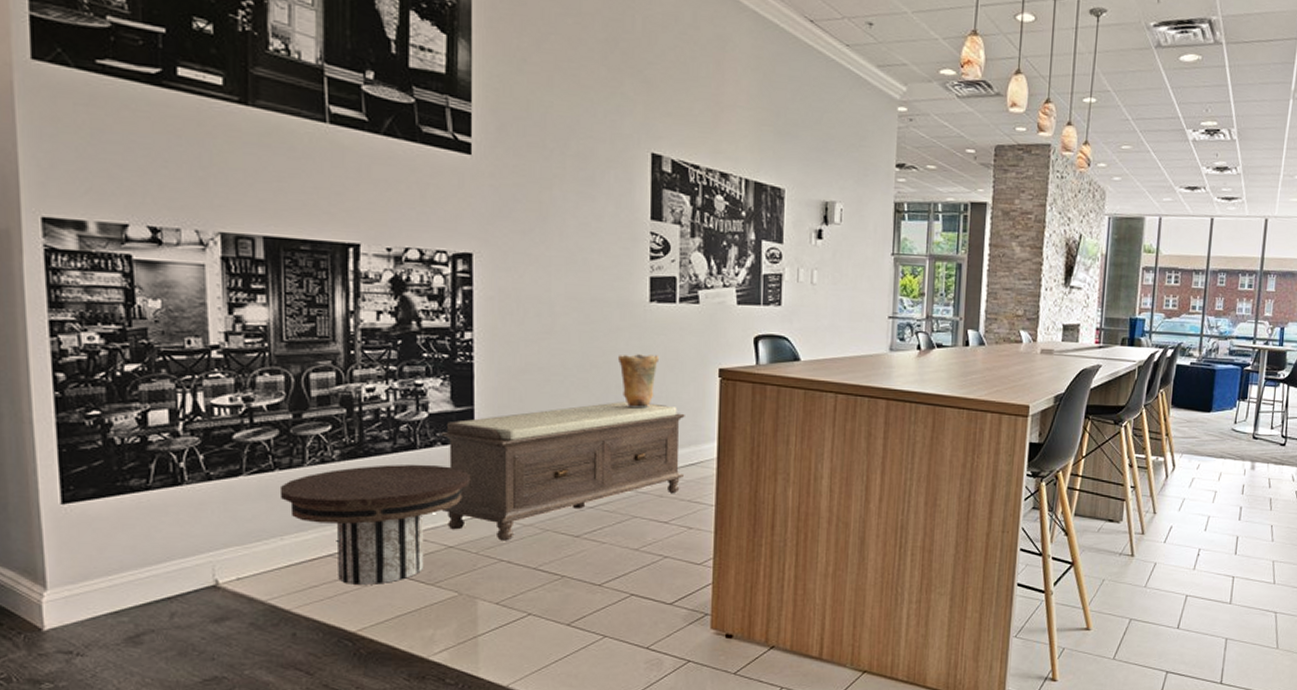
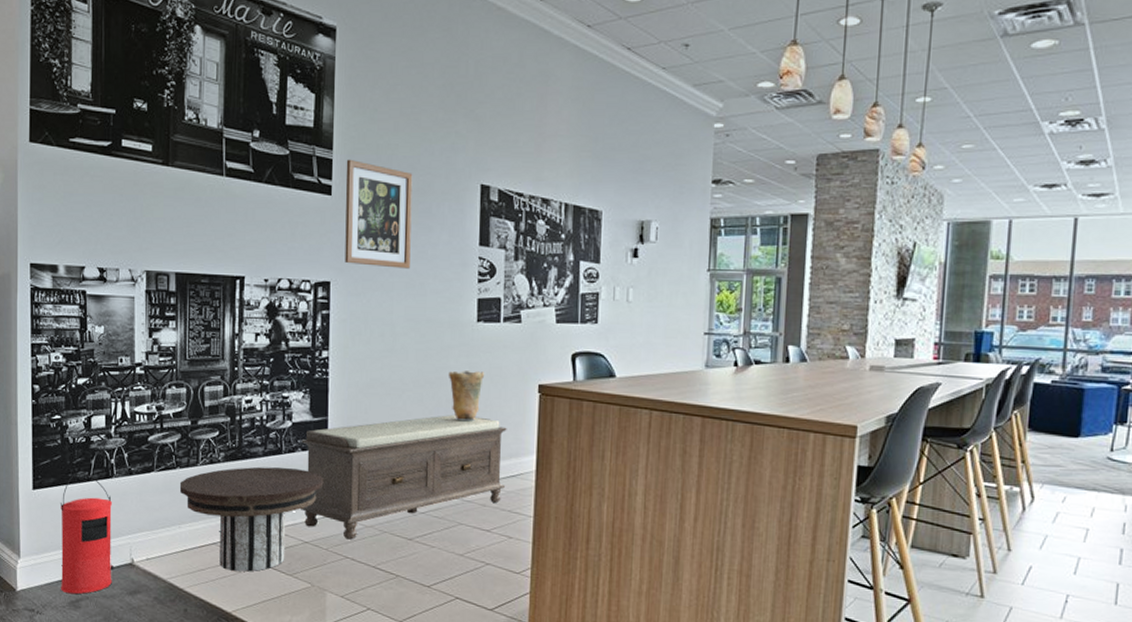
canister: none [106,480,191,628] -> present [61,473,115,594]
wall art: none [489,113,572,242] -> present [345,159,413,269]

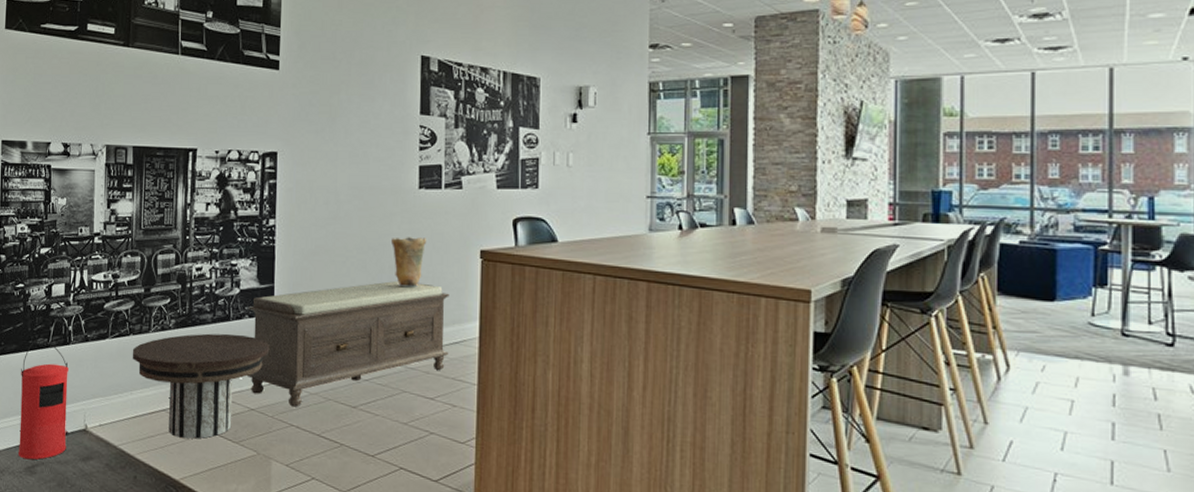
wall art: present [345,159,413,269] -> none [291,35,356,138]

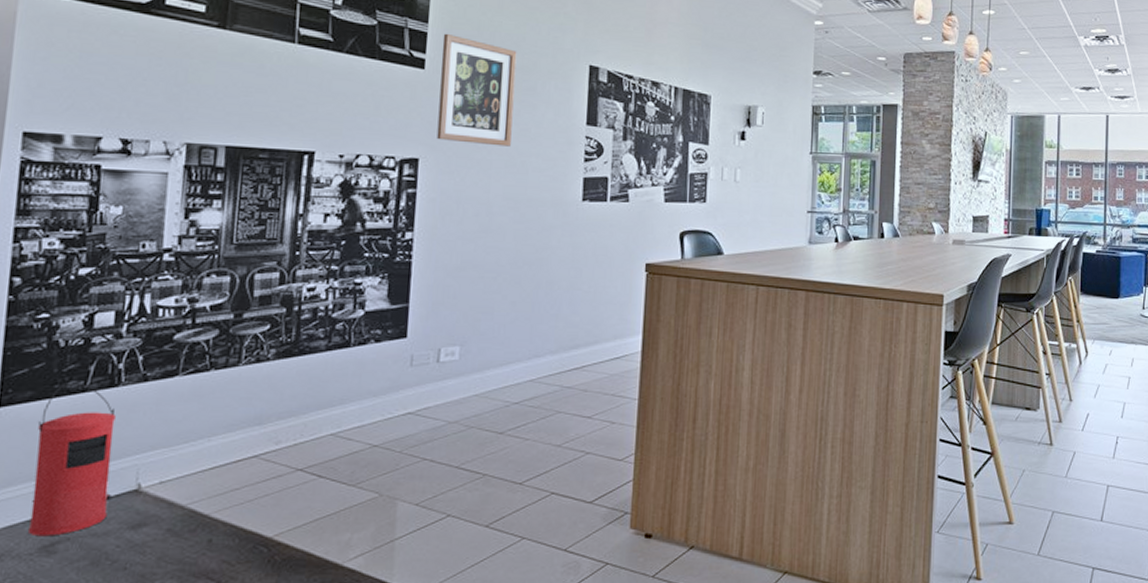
side table: present [132,333,270,439] -> none [212,361,401,487]
bench: present [247,280,450,407] -> none [370,296,612,439]
wall art: none [291,35,356,138] -> present [437,33,517,147]
vase: present [392,237,426,288] -> none [550,251,588,304]

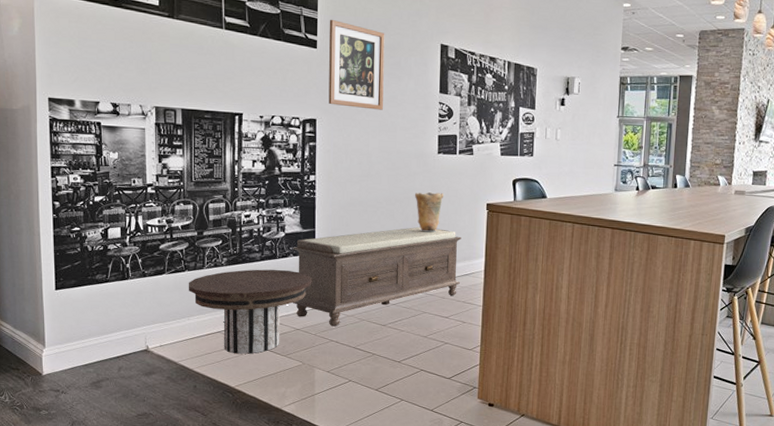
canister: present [29,383,116,537] -> none [81,275,132,376]
side table: none [212,361,401,487] -> present [188,269,312,354]
bench: none [370,296,612,439] -> present [293,226,462,327]
vase: none [550,251,588,304] -> present [415,192,443,233]

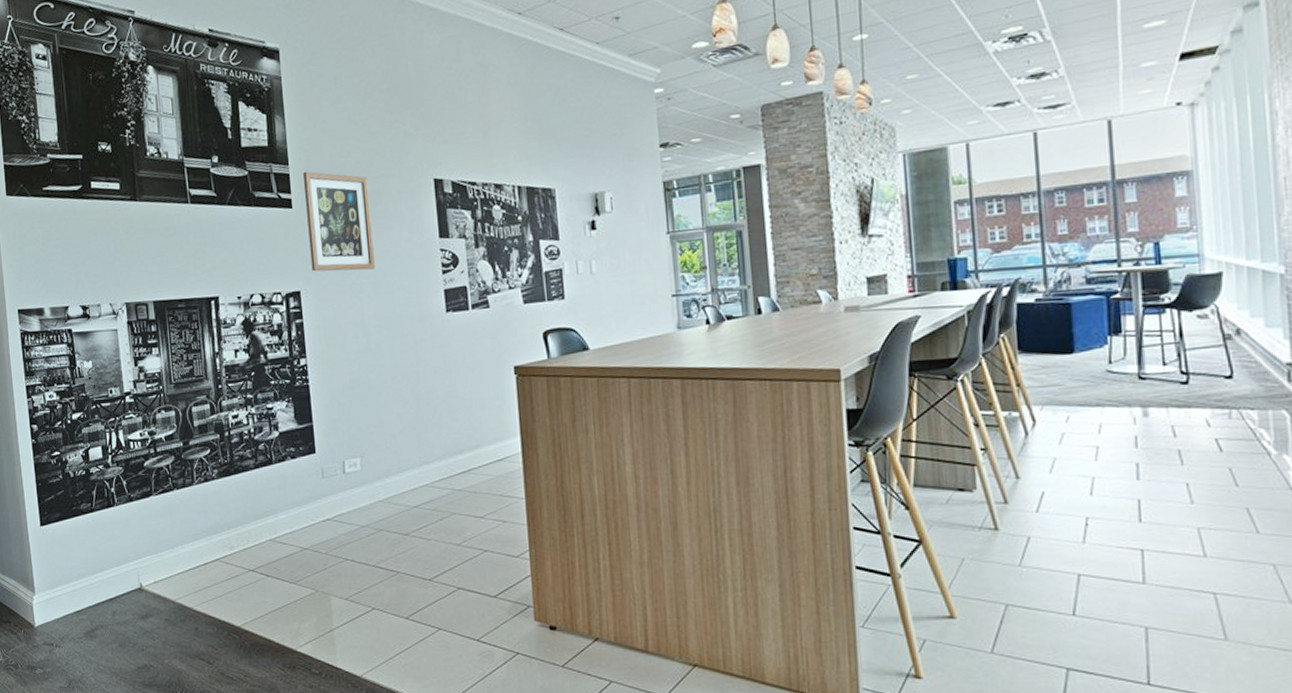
side table: present [188,269,312,354] -> none [178,477,316,585]
bench: present [293,226,462,327] -> none [289,405,493,542]
vase: present [415,192,443,233] -> none [425,360,459,412]

